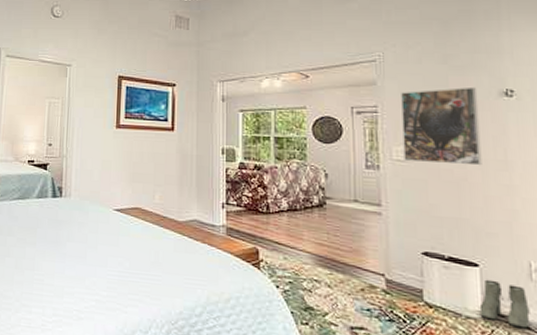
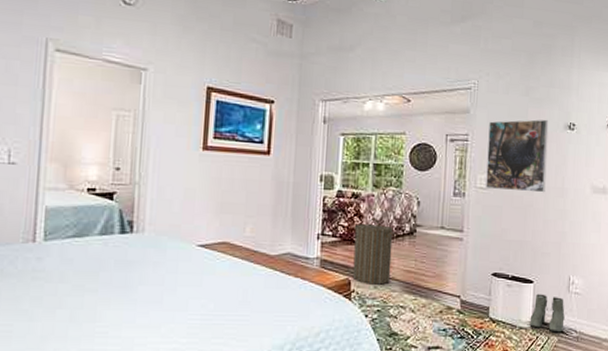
laundry hamper: none [259,188,303,257] -> present [352,217,396,285]

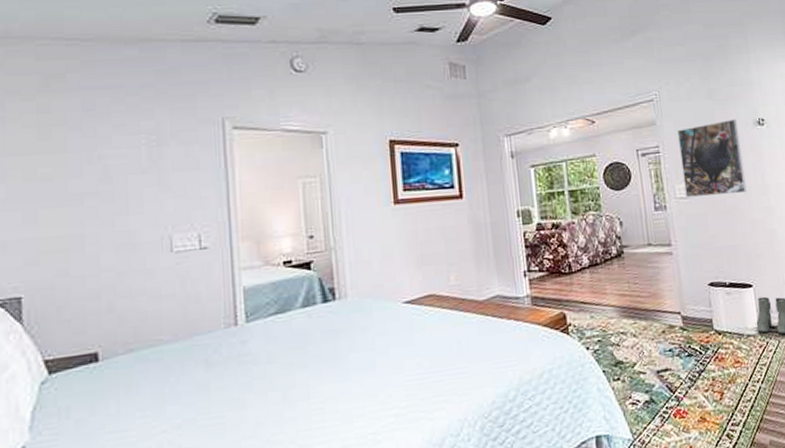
laundry hamper: present [352,217,396,285] -> none [560,245,606,315]

